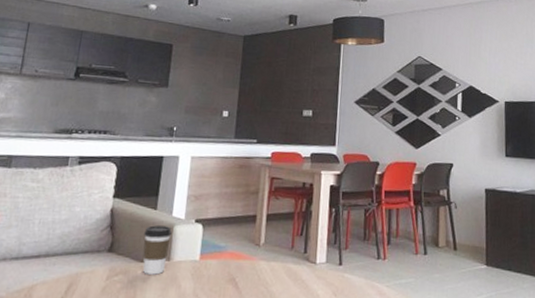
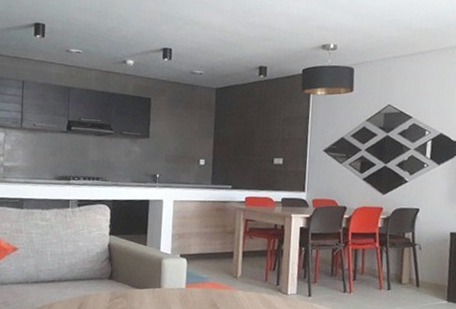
coffee cup: present [142,225,172,275] -> none [137,258,161,299]

